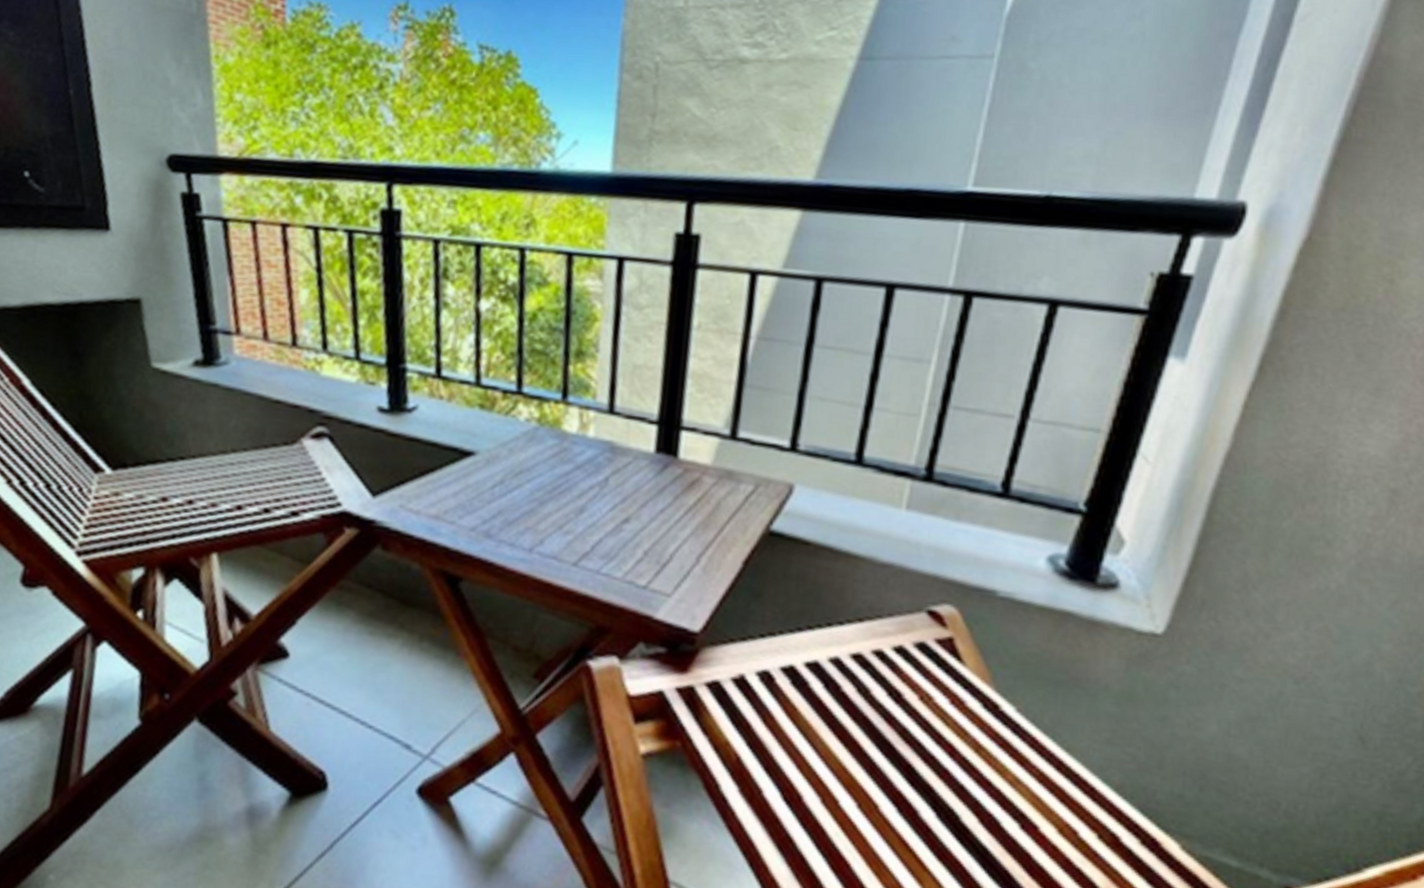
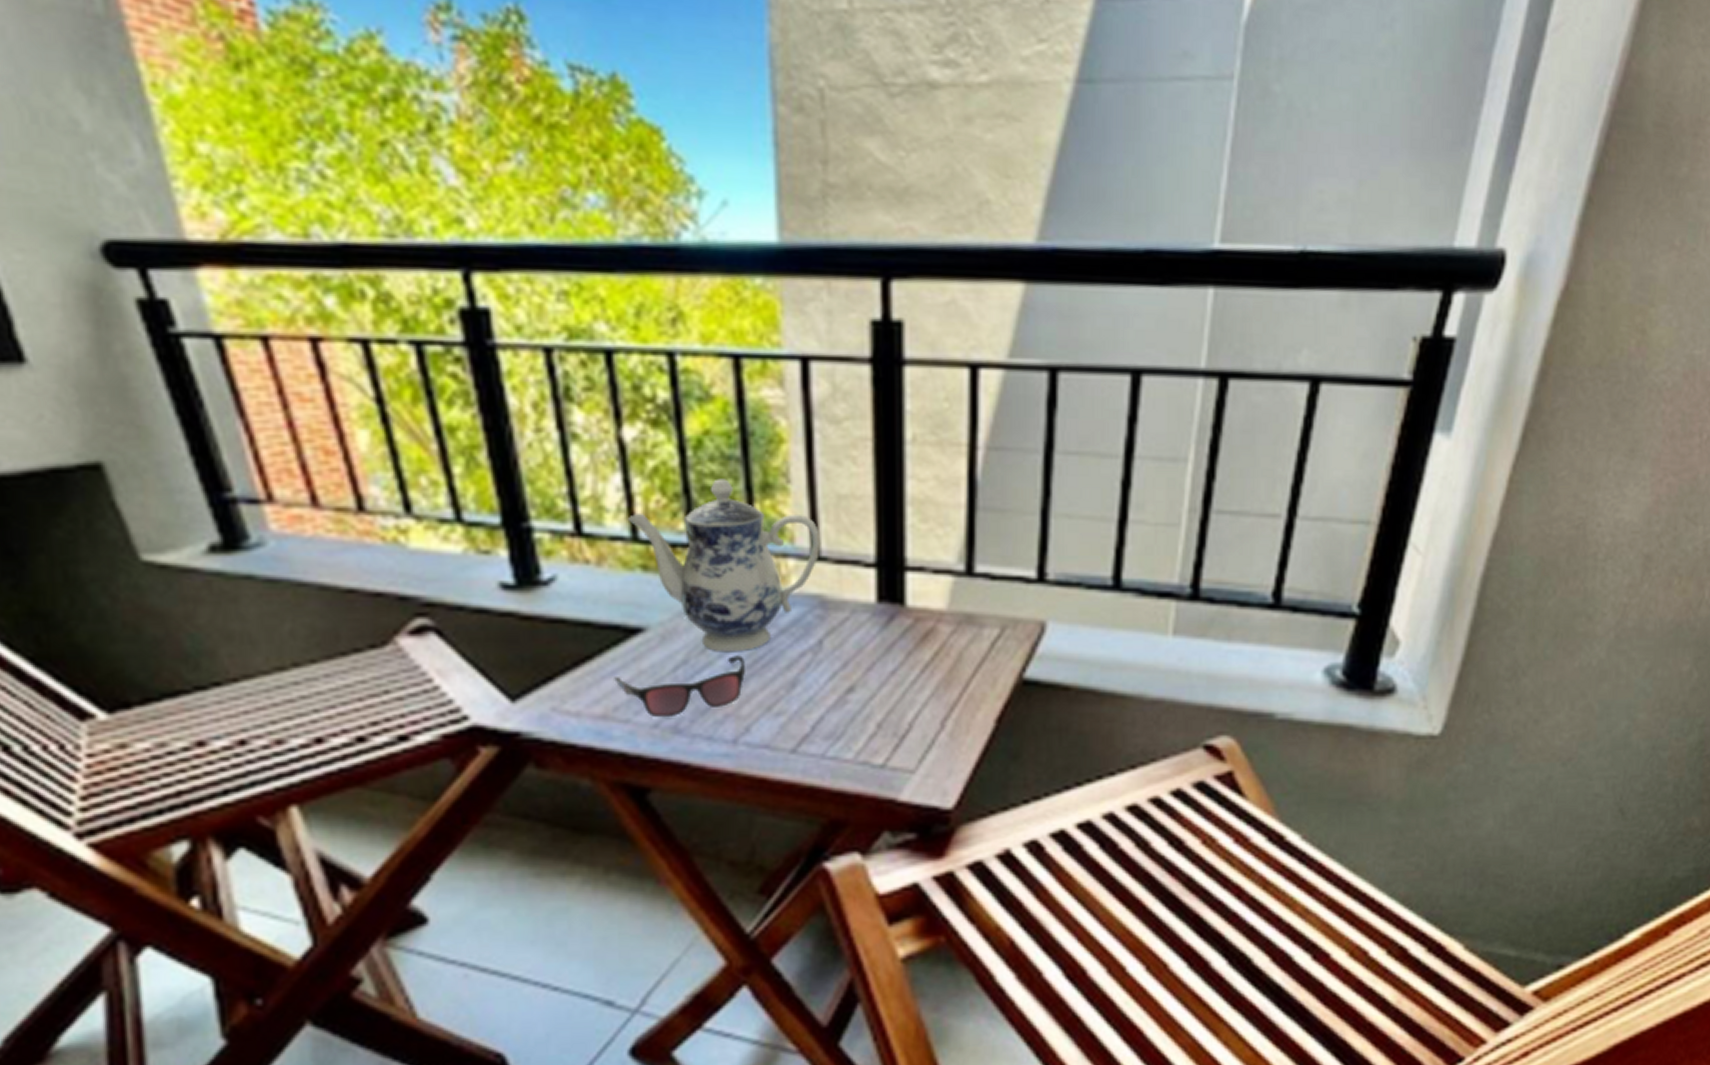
sunglasses: none [448,482,547,524] -> present [614,655,745,718]
teapot: none [474,344,617,480] -> present [627,478,821,652]

